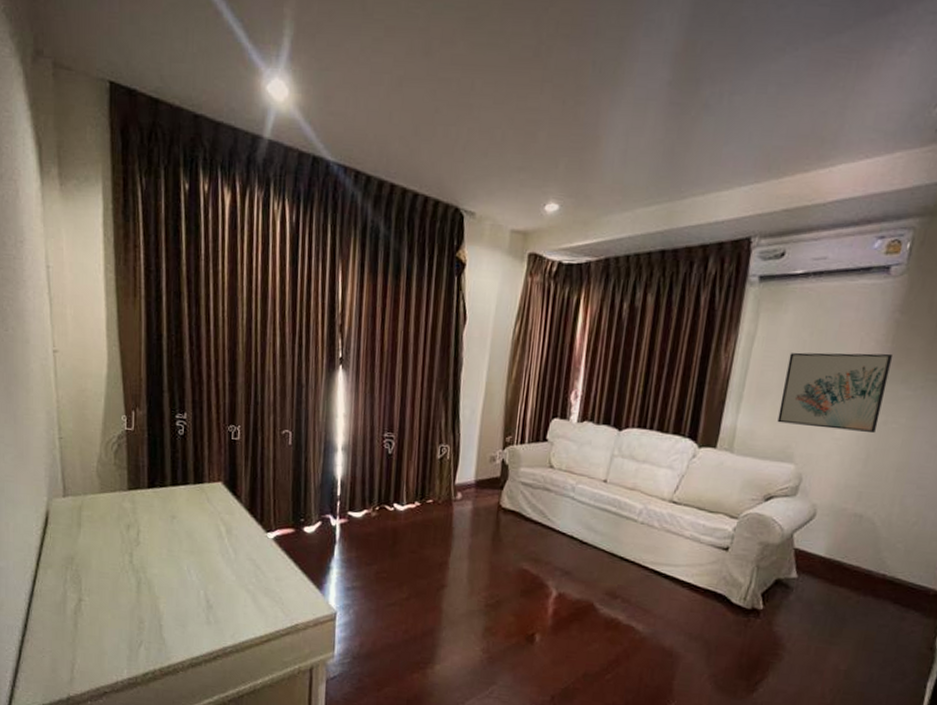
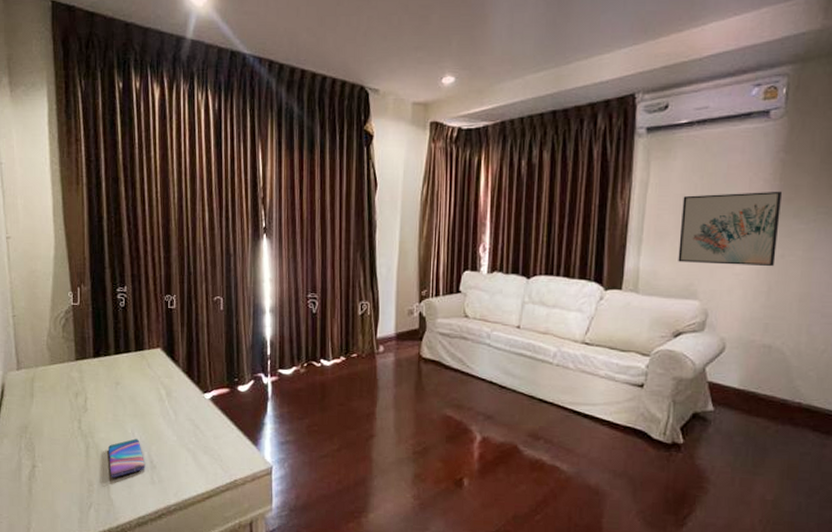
smartphone: none [161,576,201,617] -> present [107,438,146,478]

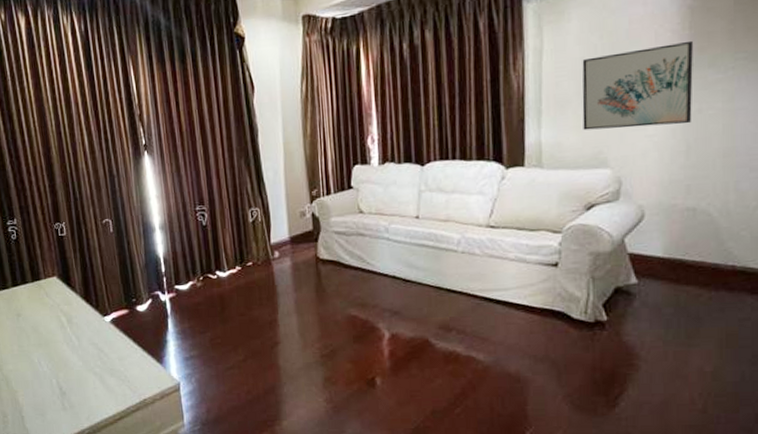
smartphone: present [107,438,146,478] -> none [17,367,56,408]

